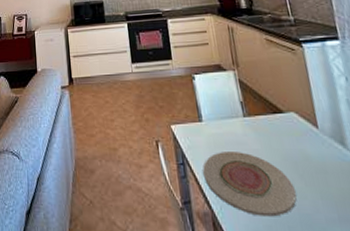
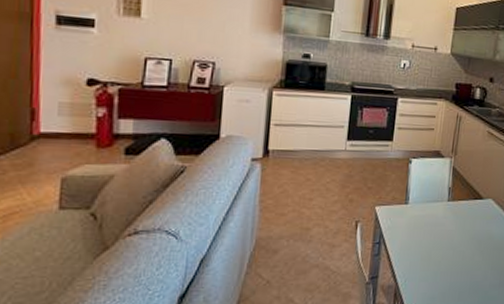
plate: present [203,152,297,217] -> none [396,232,473,286]

